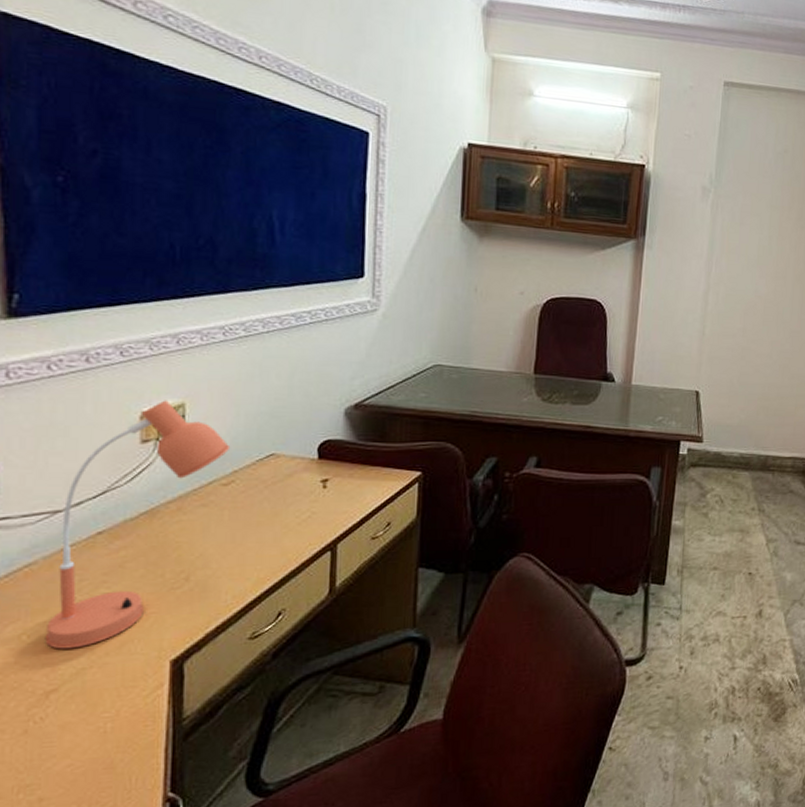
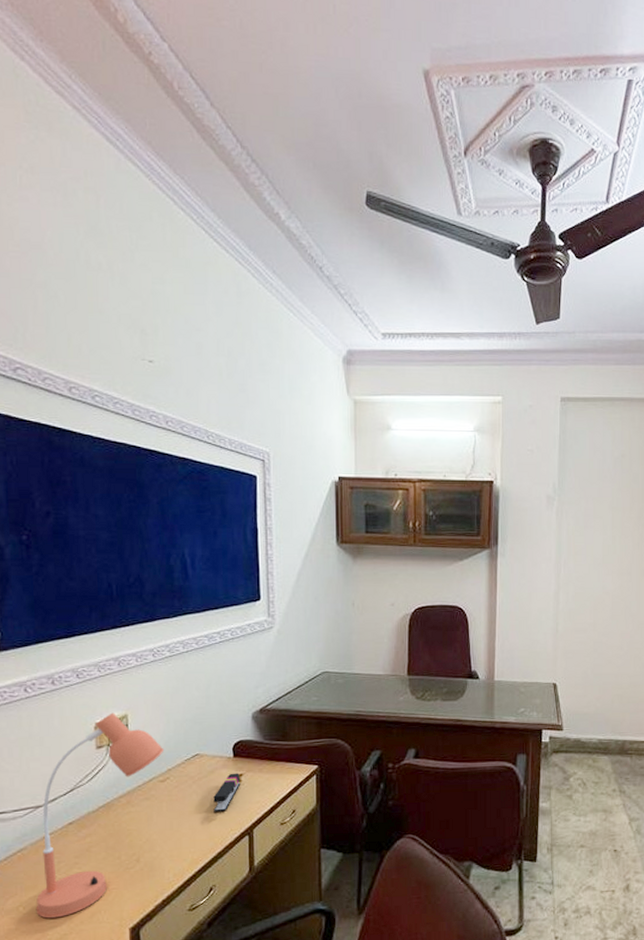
stapler: none [289,477,325,523] -> present [213,773,241,812]

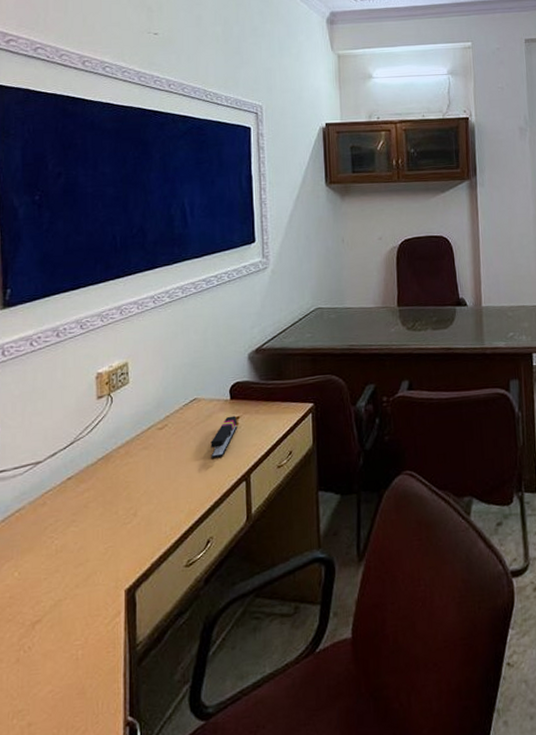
desk lamp: present [36,712,165,918] -> none [31,361,163,584]

